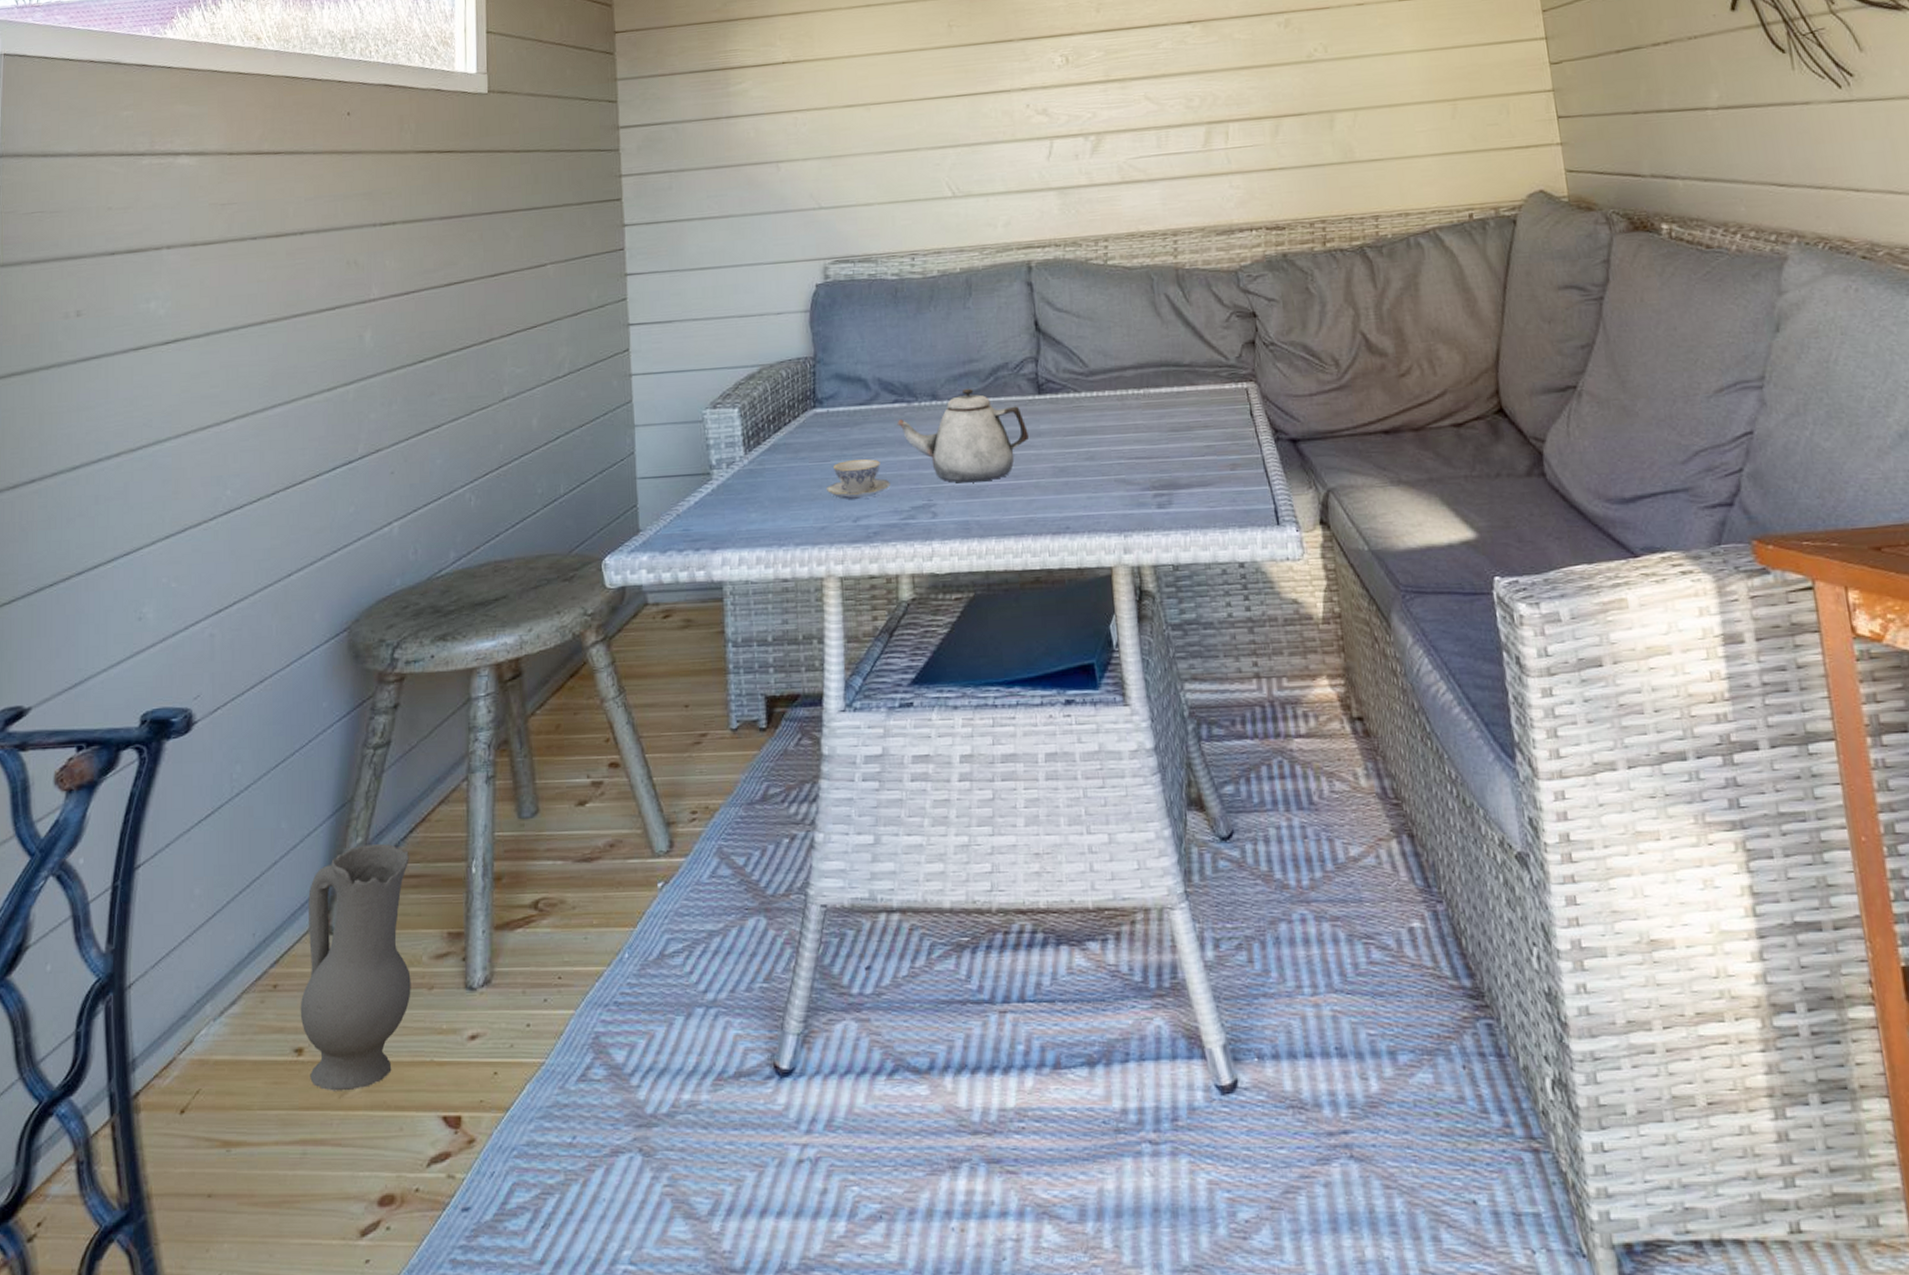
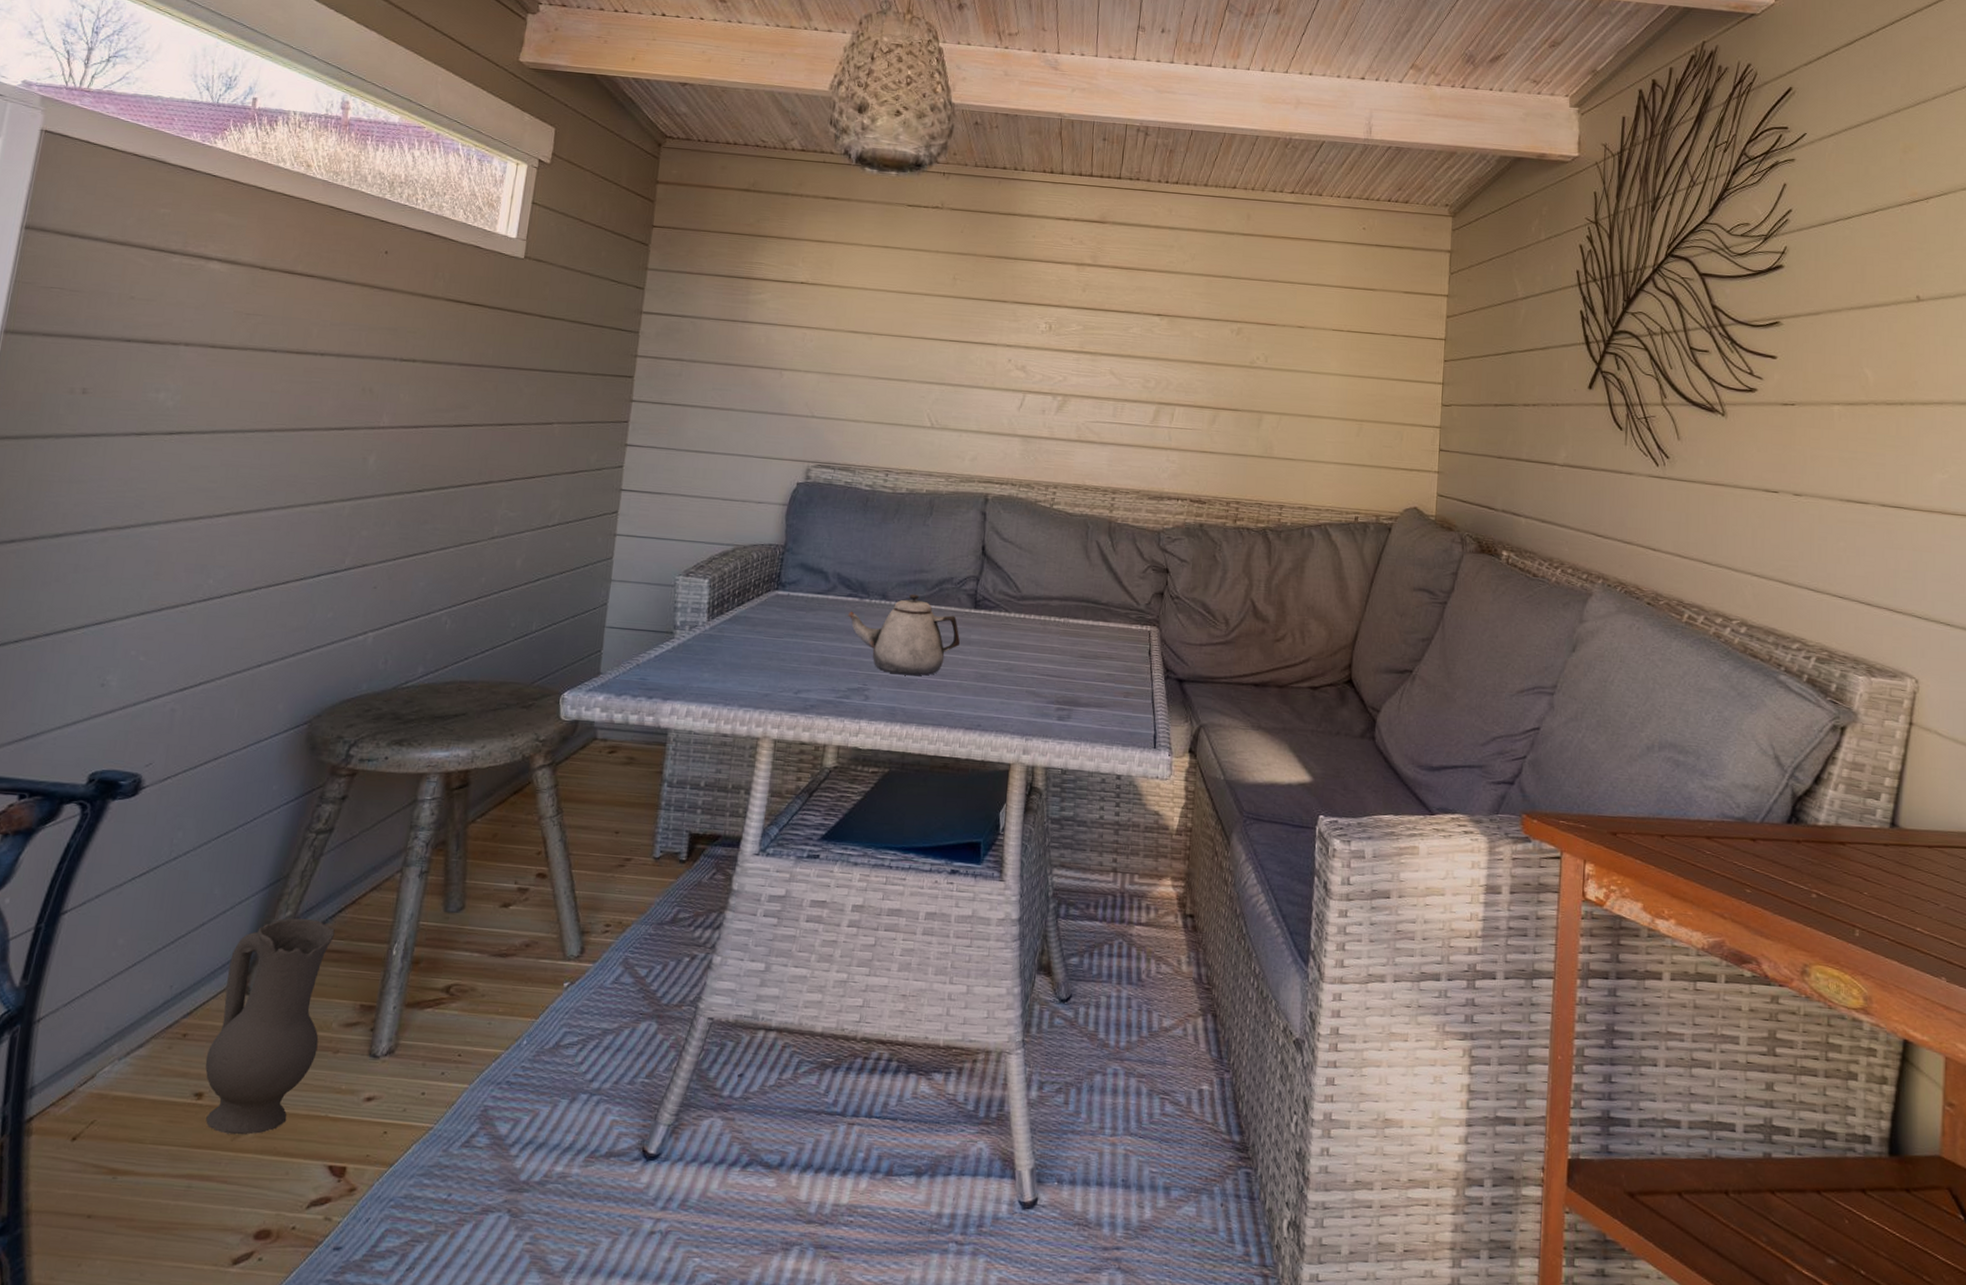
teacup: present [827,459,890,500] -> none [776,640,833,676]

